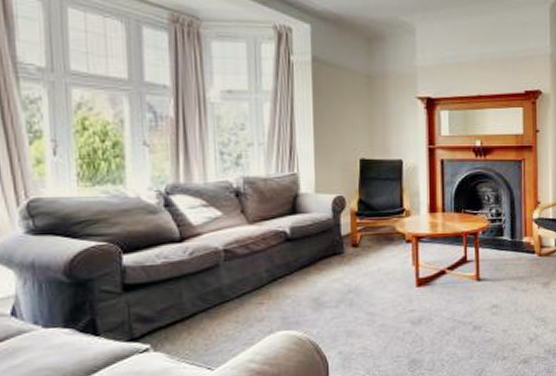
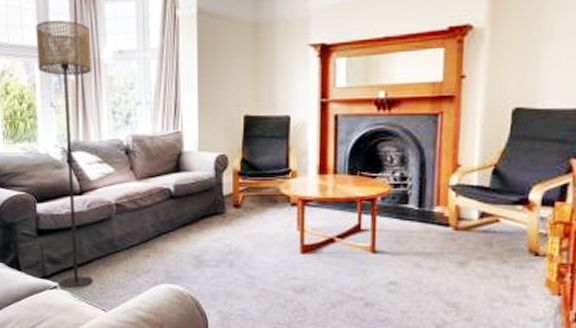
floor lamp: none [125,52,197,349] -> present [35,19,93,288]

